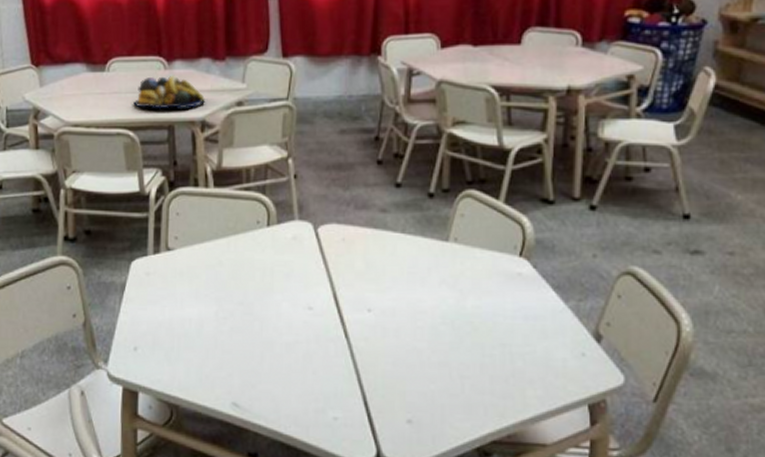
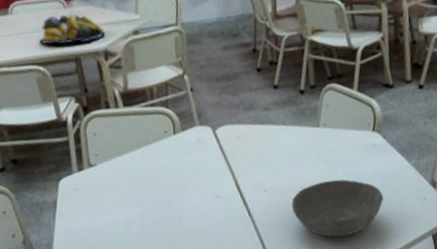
bowl: none [401,310,525,386] -> present [292,179,384,238]

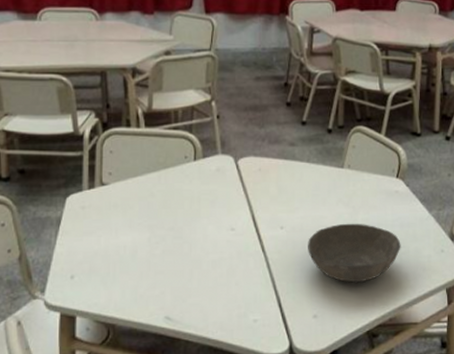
fruit bowl: present [39,12,105,45] -> none [66,25,135,57]

